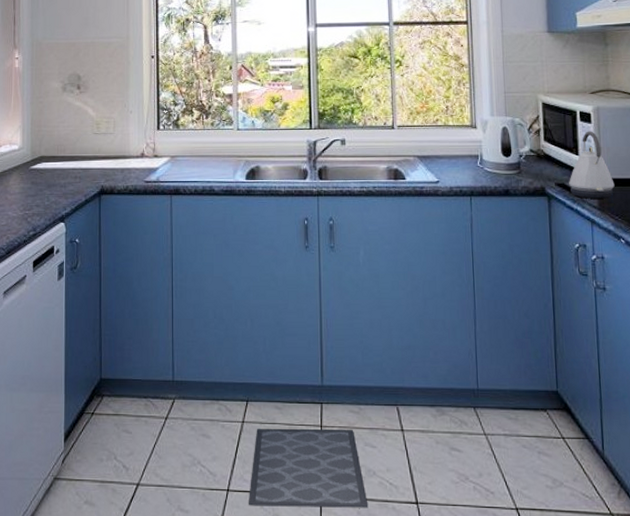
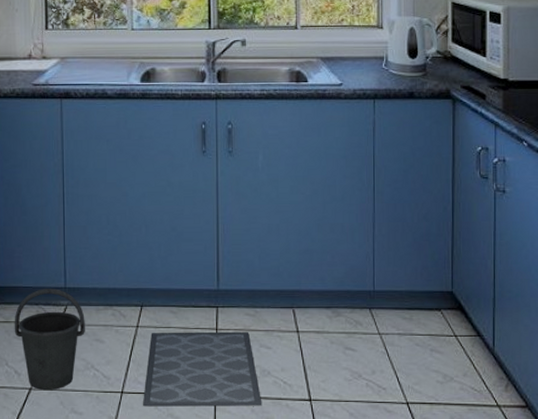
bucket: none [123,382,192,486] -> present [14,289,85,390]
kettle: present [569,131,615,199] -> none [475,32,521,102]

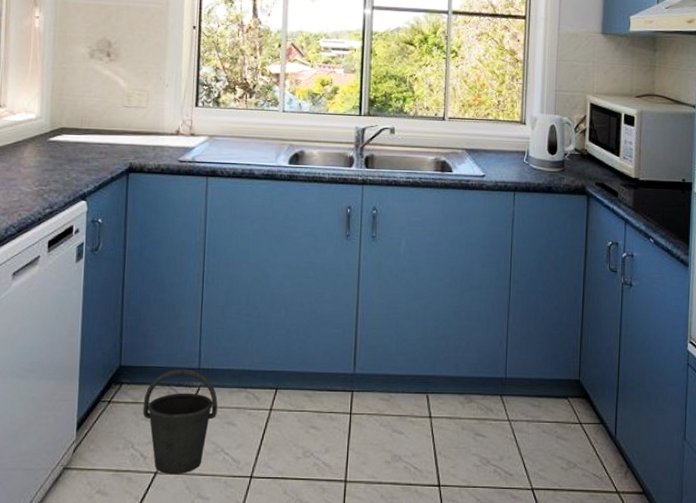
bath mat: present [142,331,262,407] -> none [271,415,392,492]

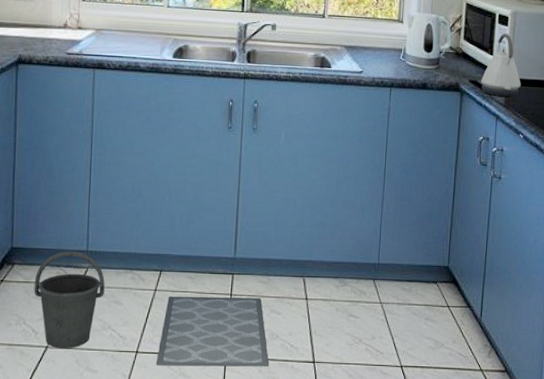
bath mat: none [271,415,392,492] -> present [155,296,270,367]
kettle: none [608,133,650,200] -> present [481,33,521,97]

